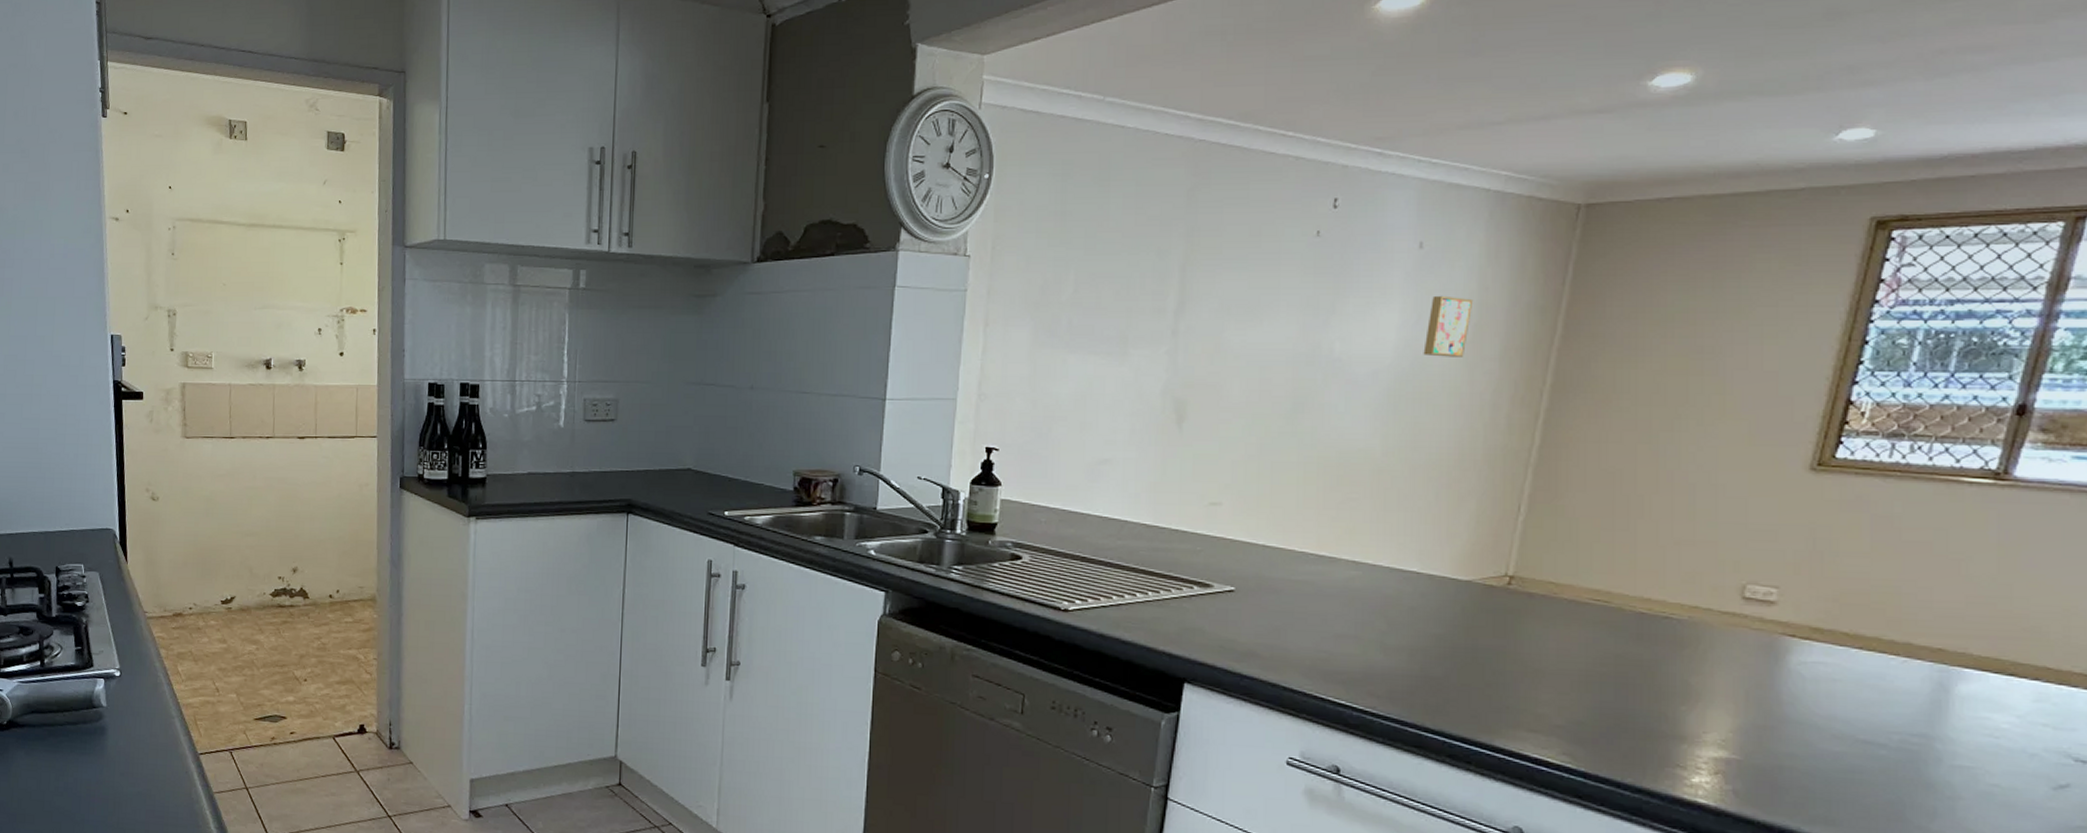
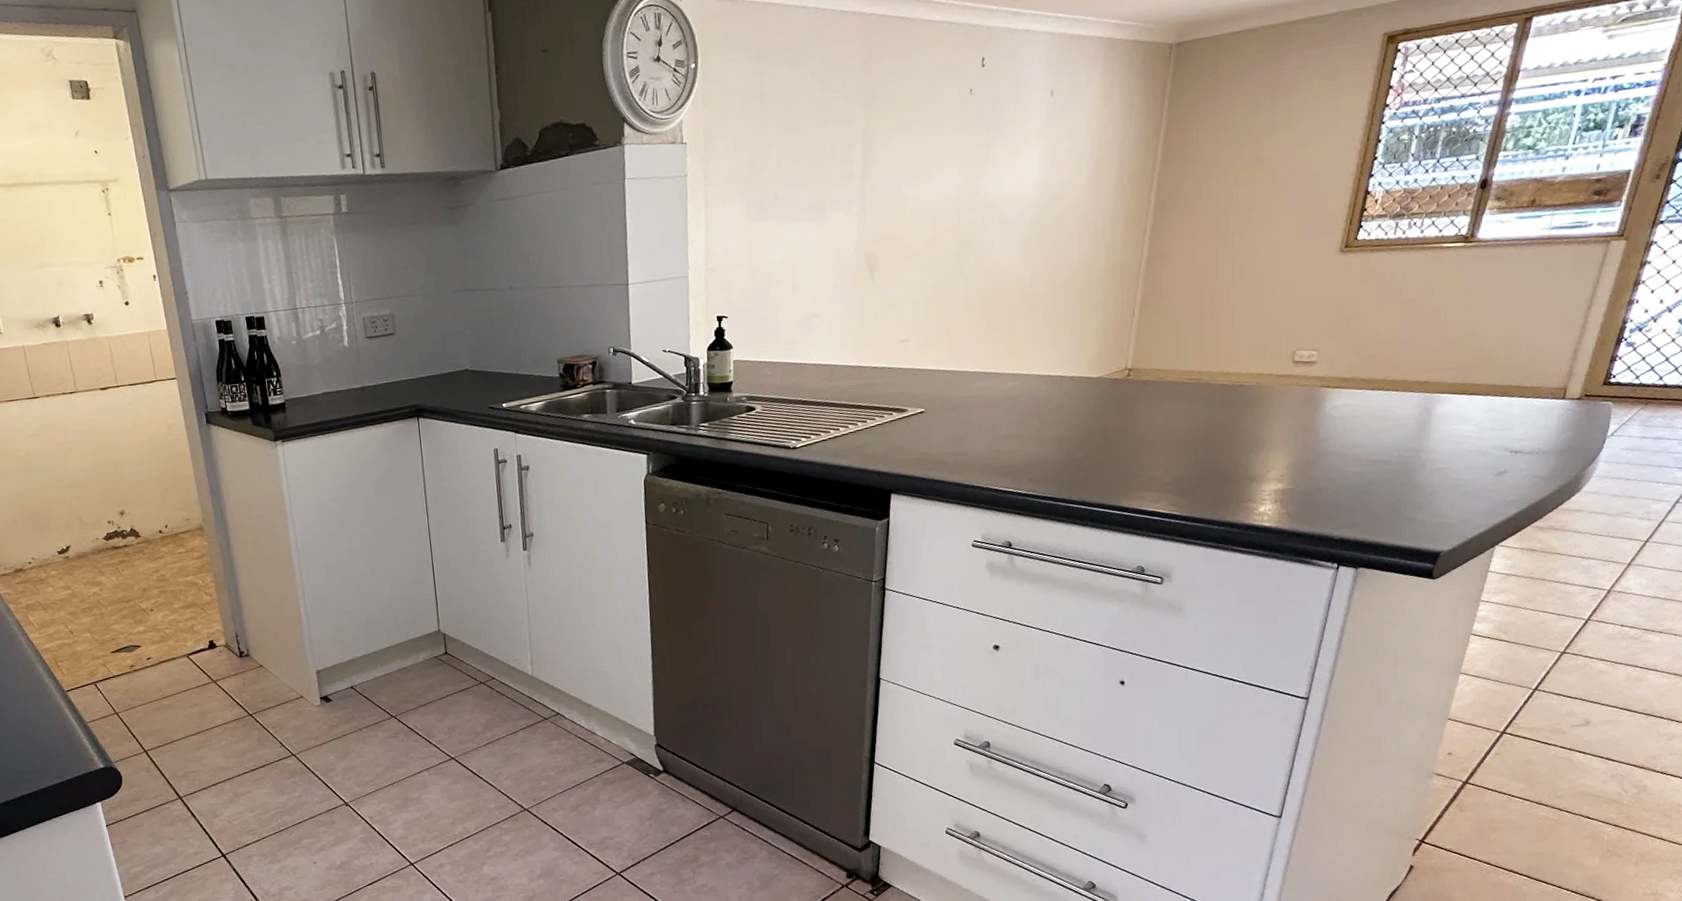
wall art: present [1423,295,1474,357] -> none [1057,136,1094,191]

